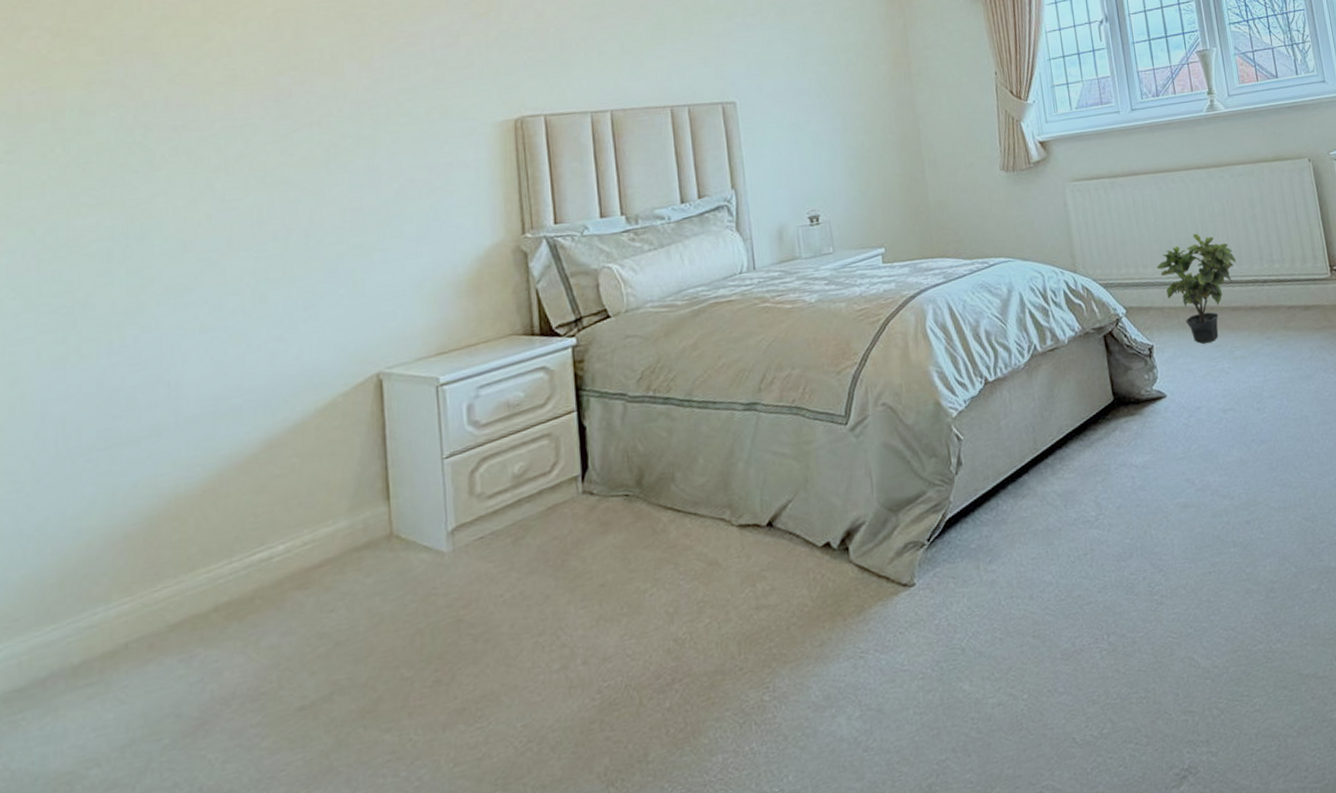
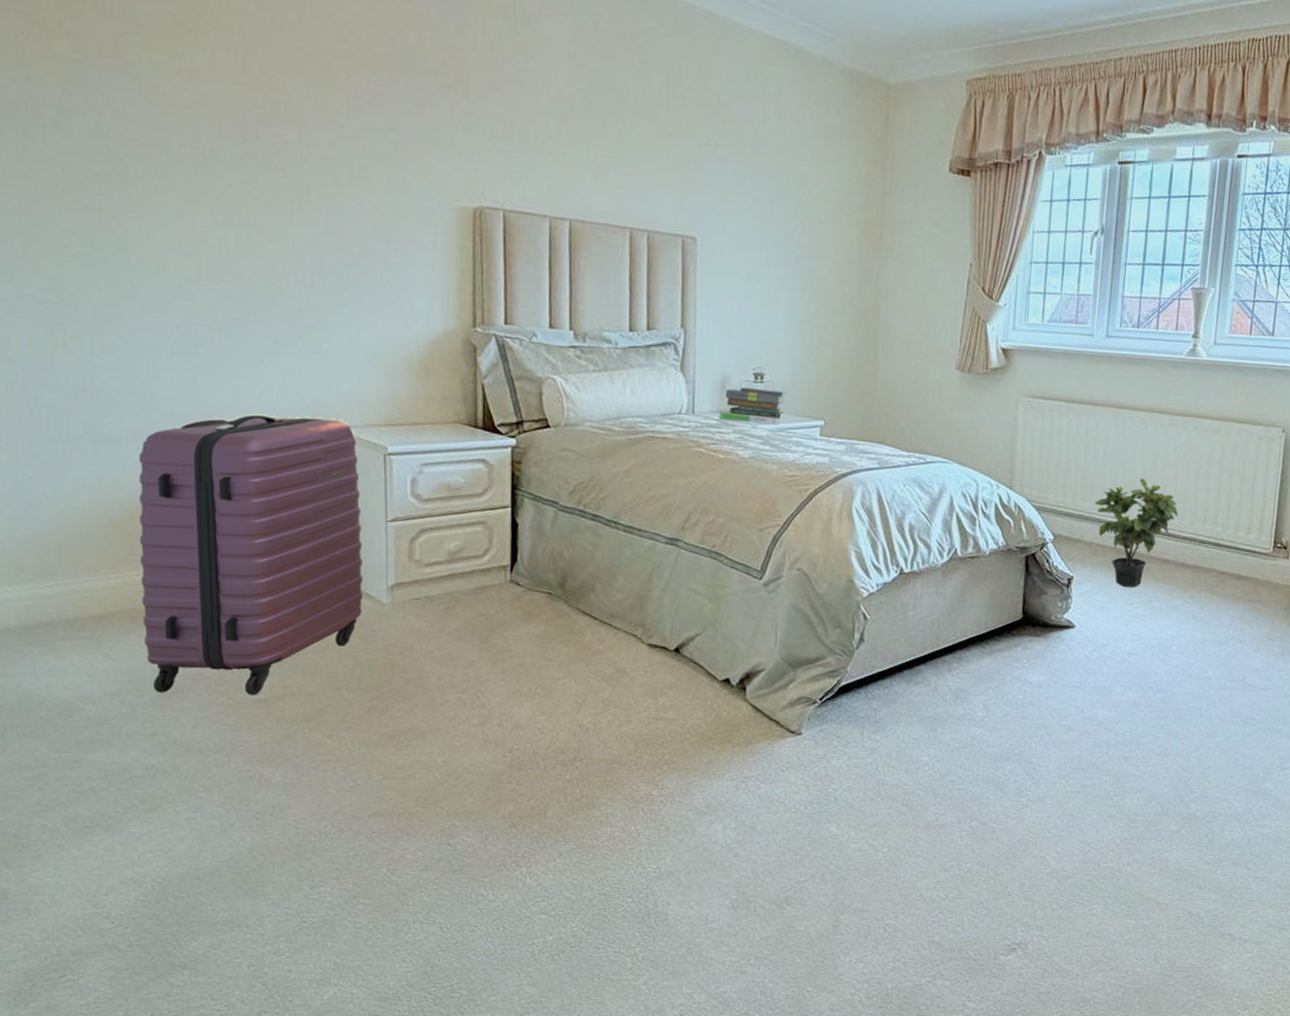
suitcase: none [159,361,420,730] -> present [138,415,363,696]
books: none [781,228,845,270] -> present [719,387,786,425]

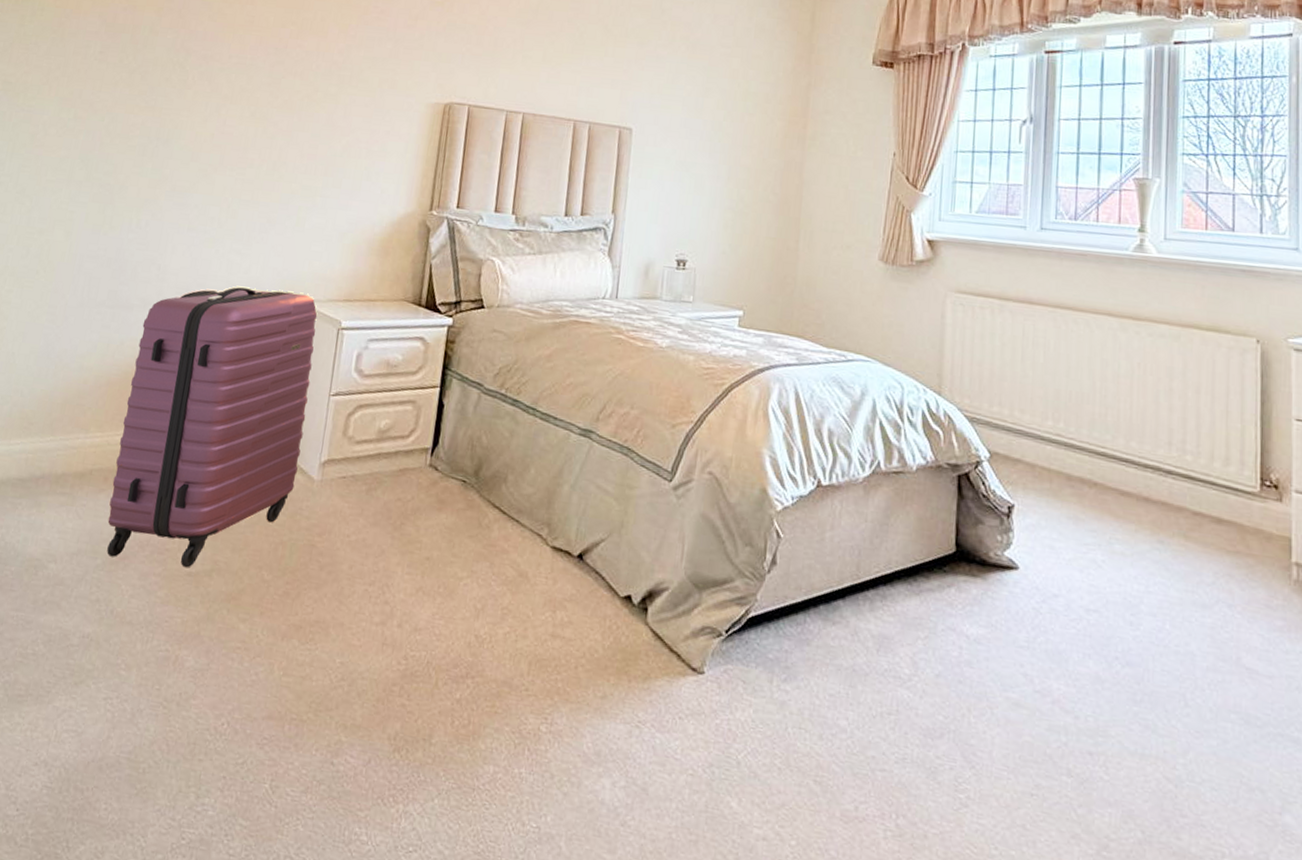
books: present [719,387,786,425] -> none [641,273,707,314]
potted plant: present [1094,478,1178,587] -> none [1035,390,1136,524]

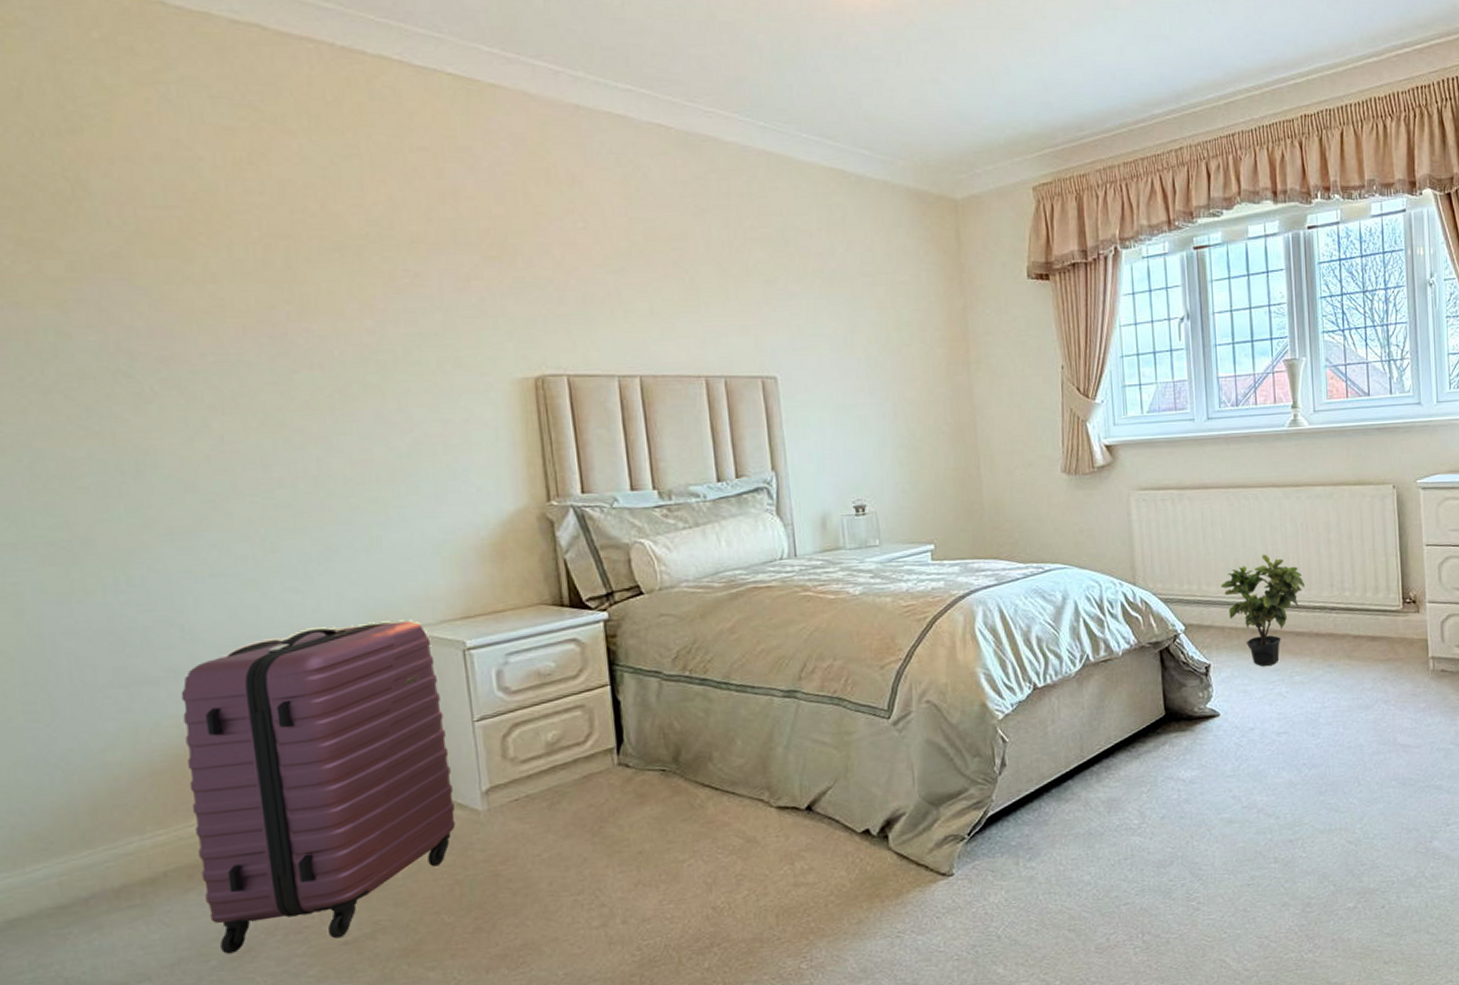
potted plant: none [1035,390,1136,524] -> present [1220,554,1304,666]

